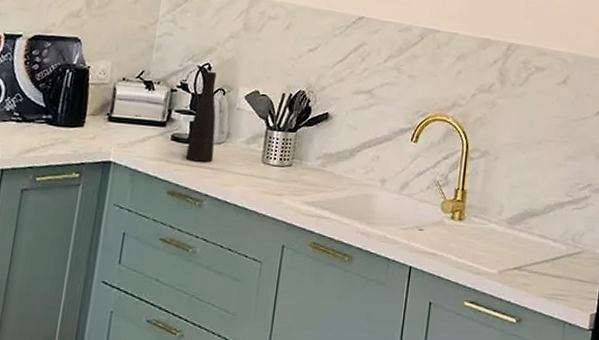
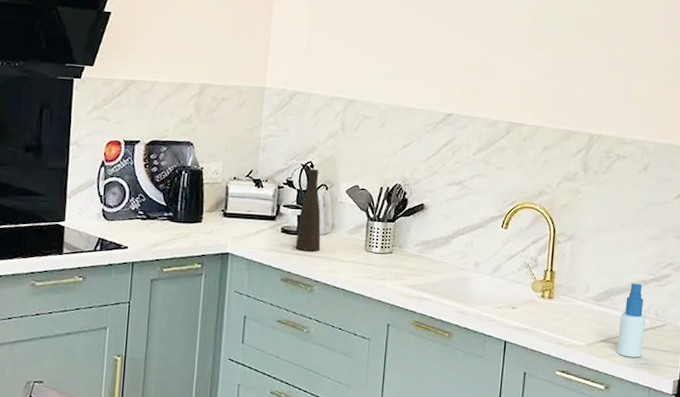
spray bottle: none [530,205,562,288] -> present [616,283,646,358]

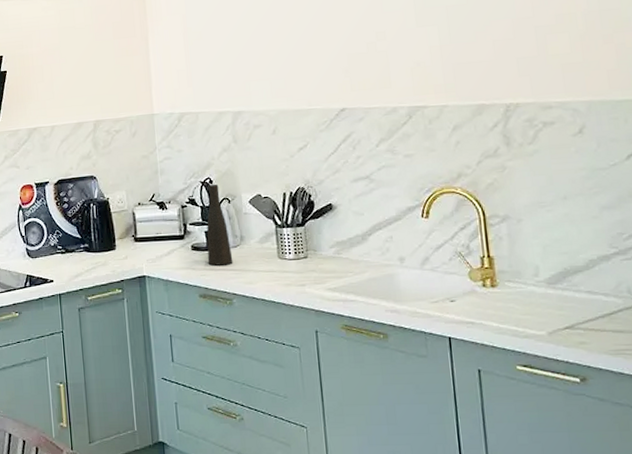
spray bottle: present [616,283,646,358] -> none [583,259,620,344]

